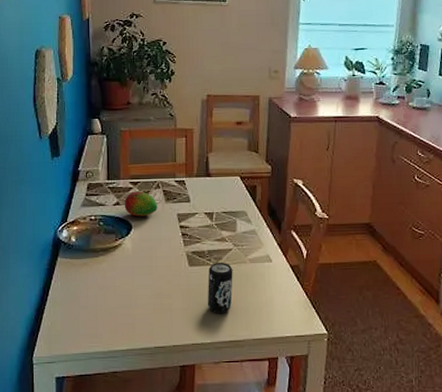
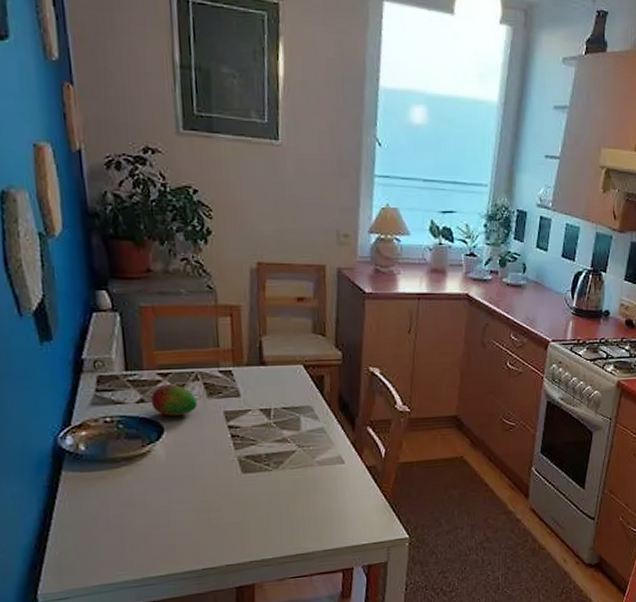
beverage can: present [207,263,233,313] -> none [266,467,298,525]

